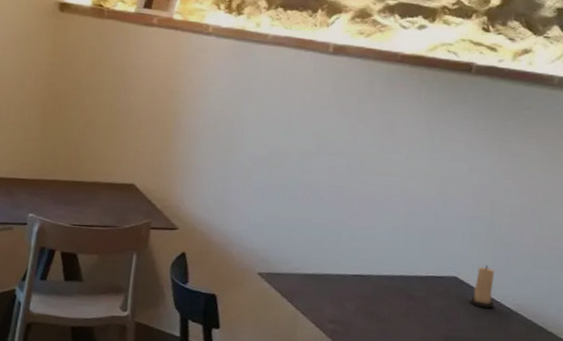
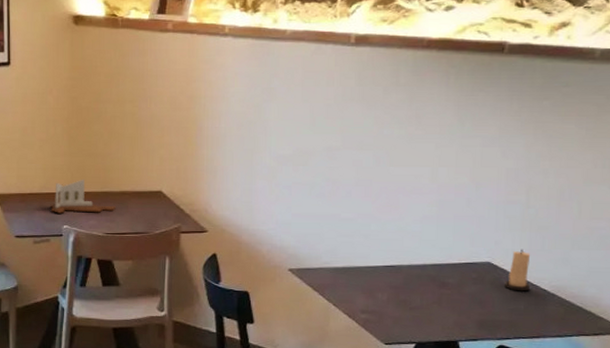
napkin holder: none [17,166,85,203] -> present [50,179,116,214]

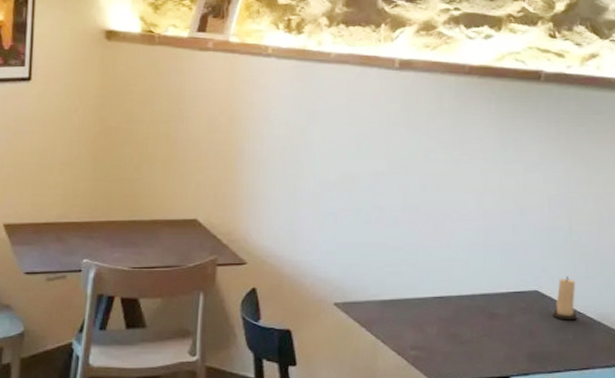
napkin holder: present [50,179,116,214] -> none [69,206,145,246]

